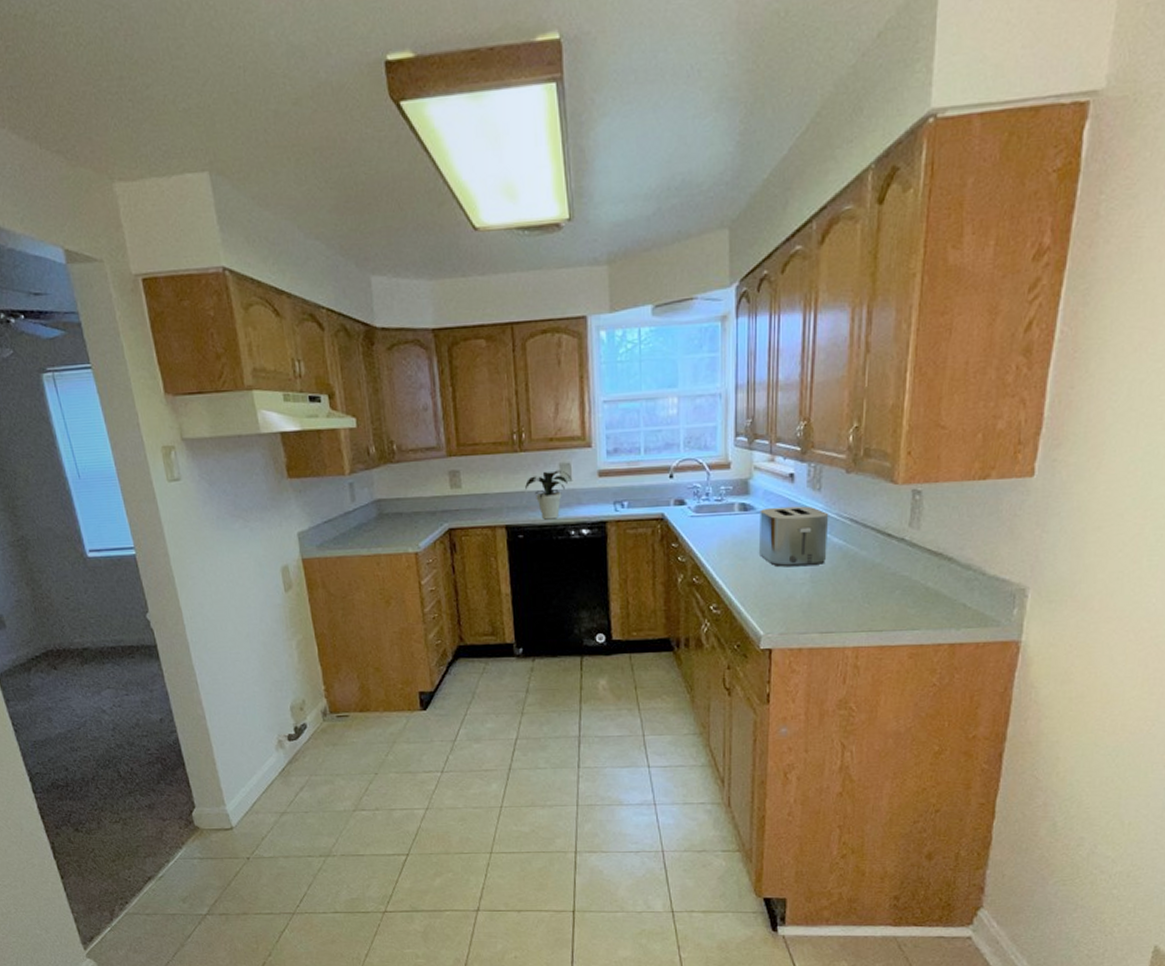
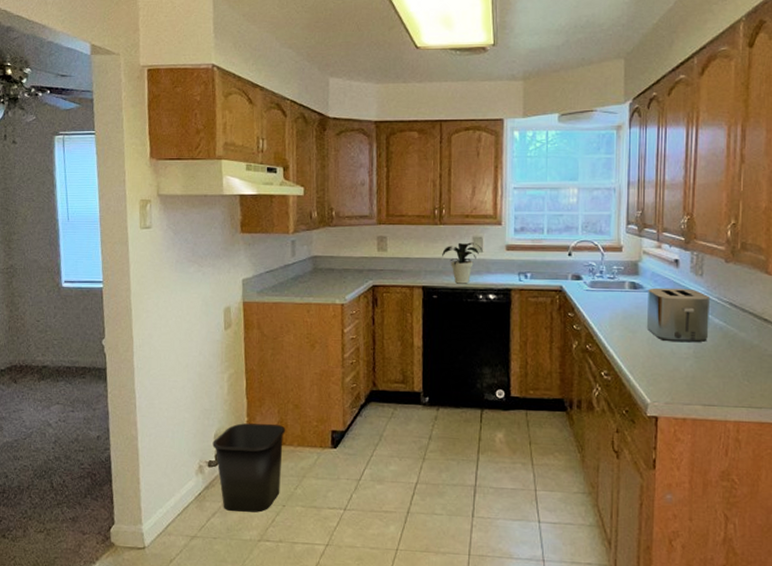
waste bin: none [289,690,370,784] -> present [212,423,286,513]

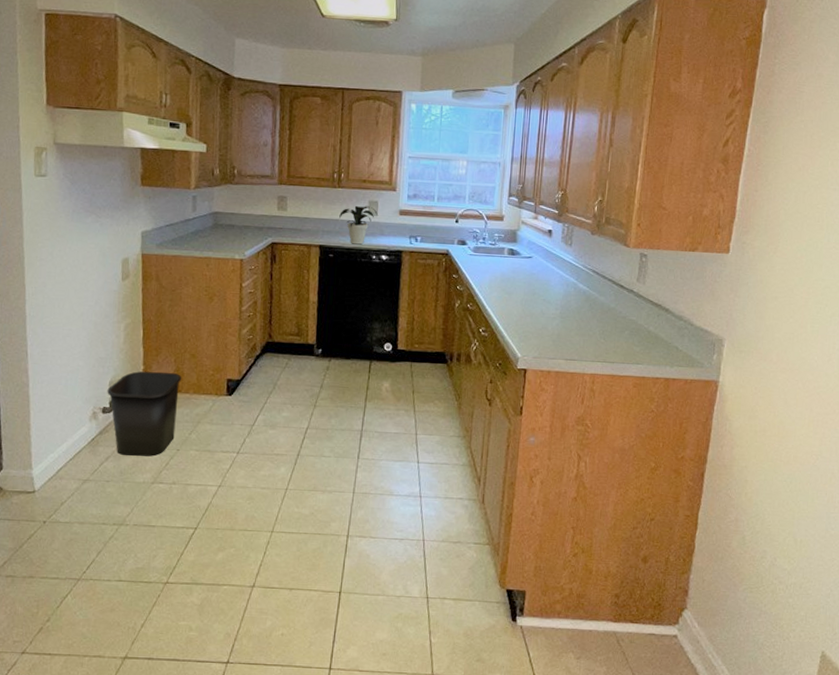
toaster: present [646,287,711,343] -> none [521,254,577,304]

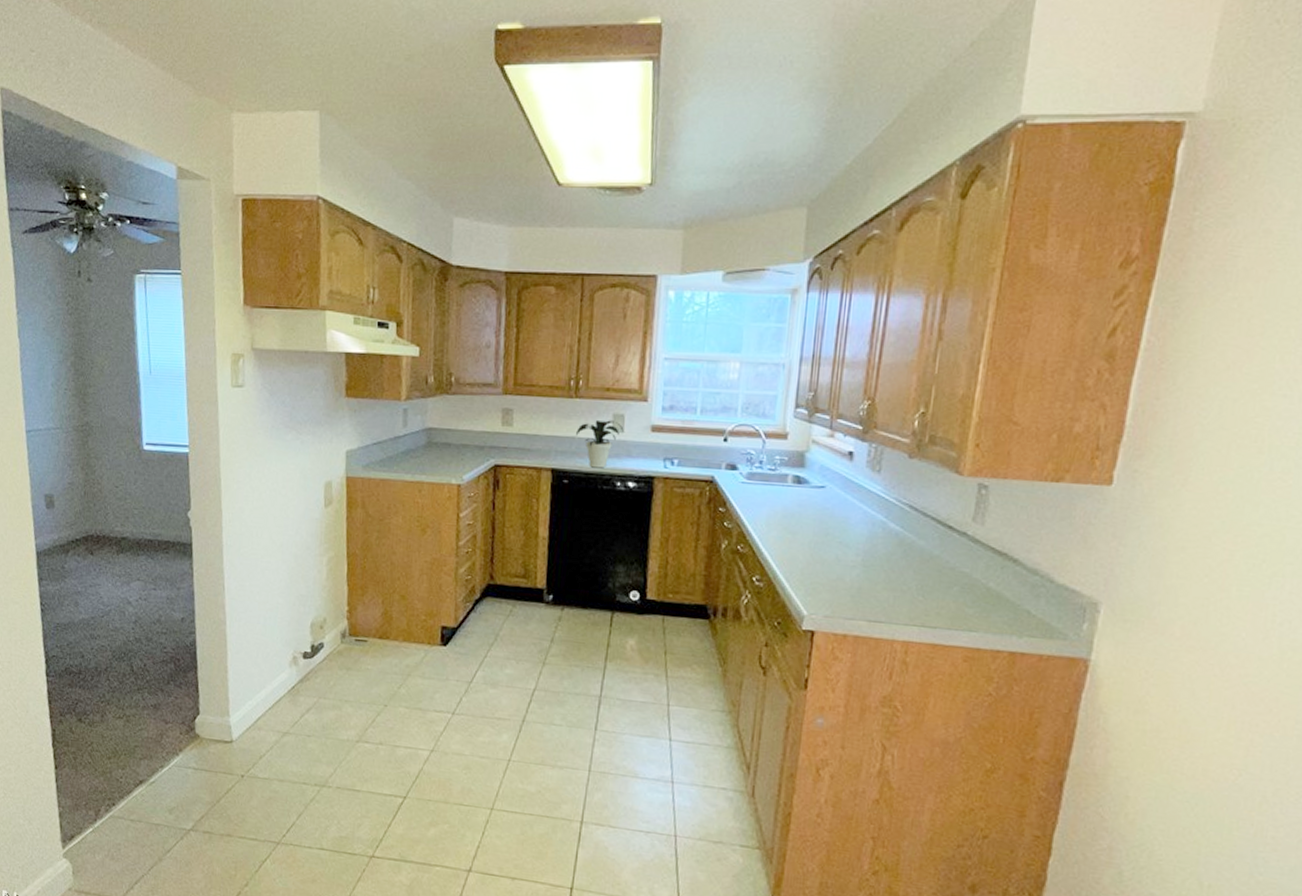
waste bin: present [107,371,182,456] -> none [308,612,391,711]

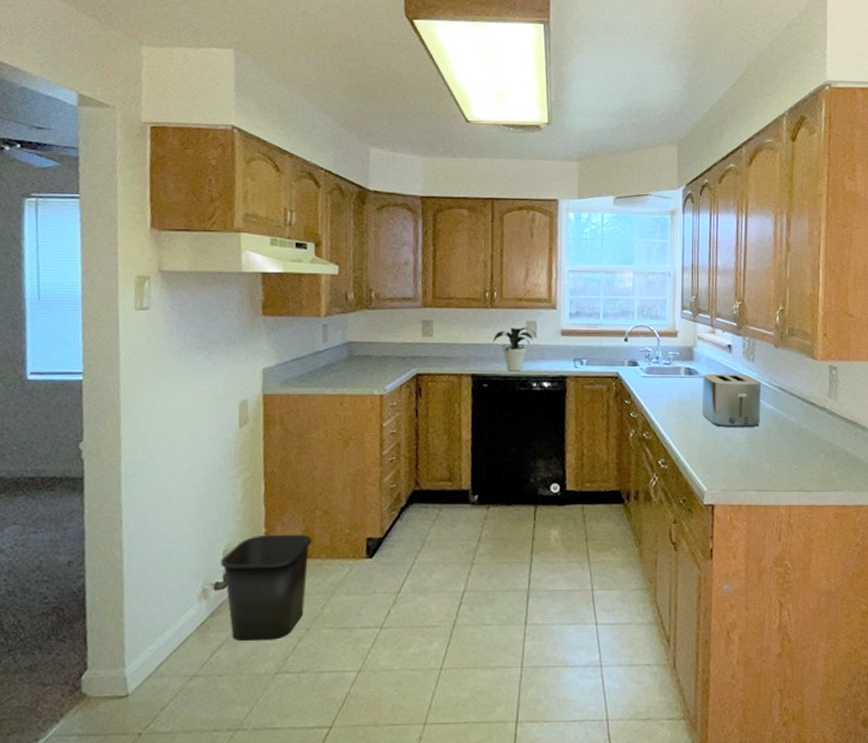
waste bin: none [308,612,391,711] -> present [220,534,313,641]
toaster: none [809,483,888,549] -> present [701,373,762,428]

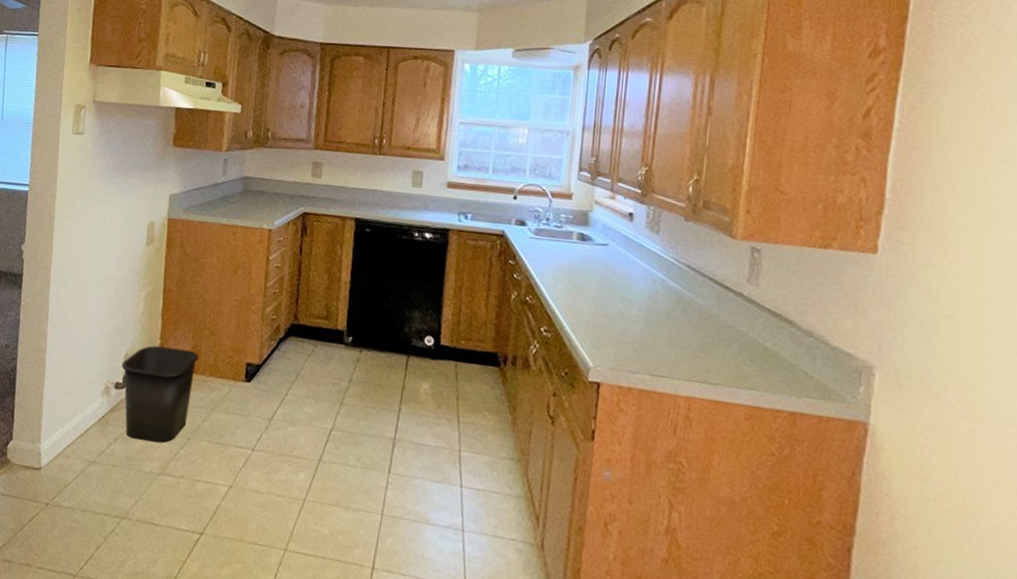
potted plant: present [493,327,537,371] -> none [379,175,422,220]
toaster: present [701,373,762,428] -> none [593,241,666,306]

